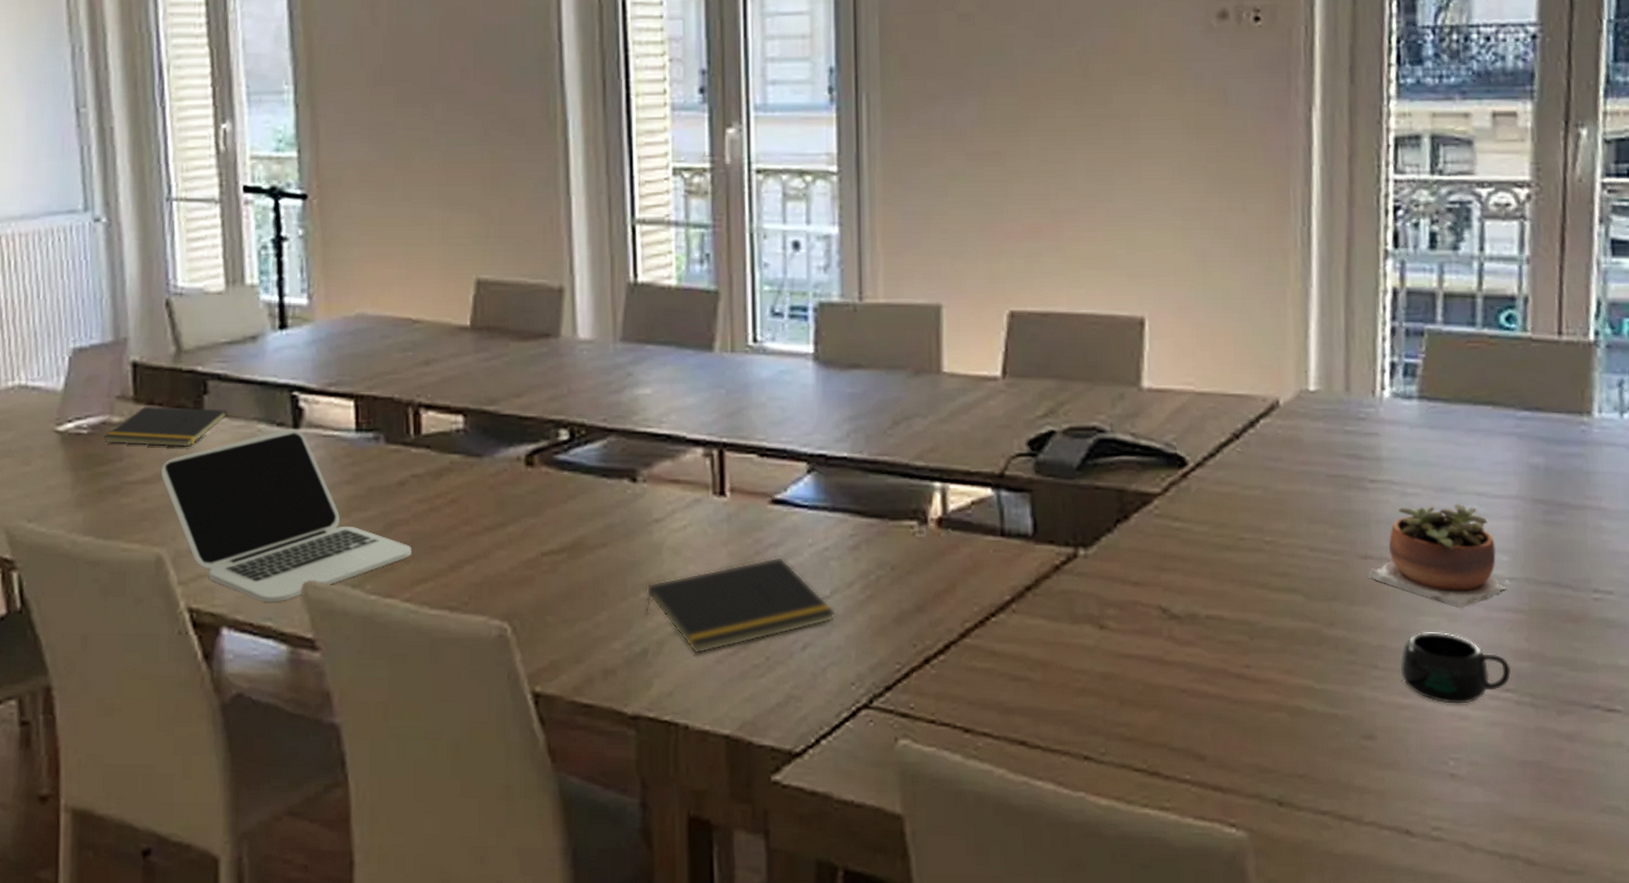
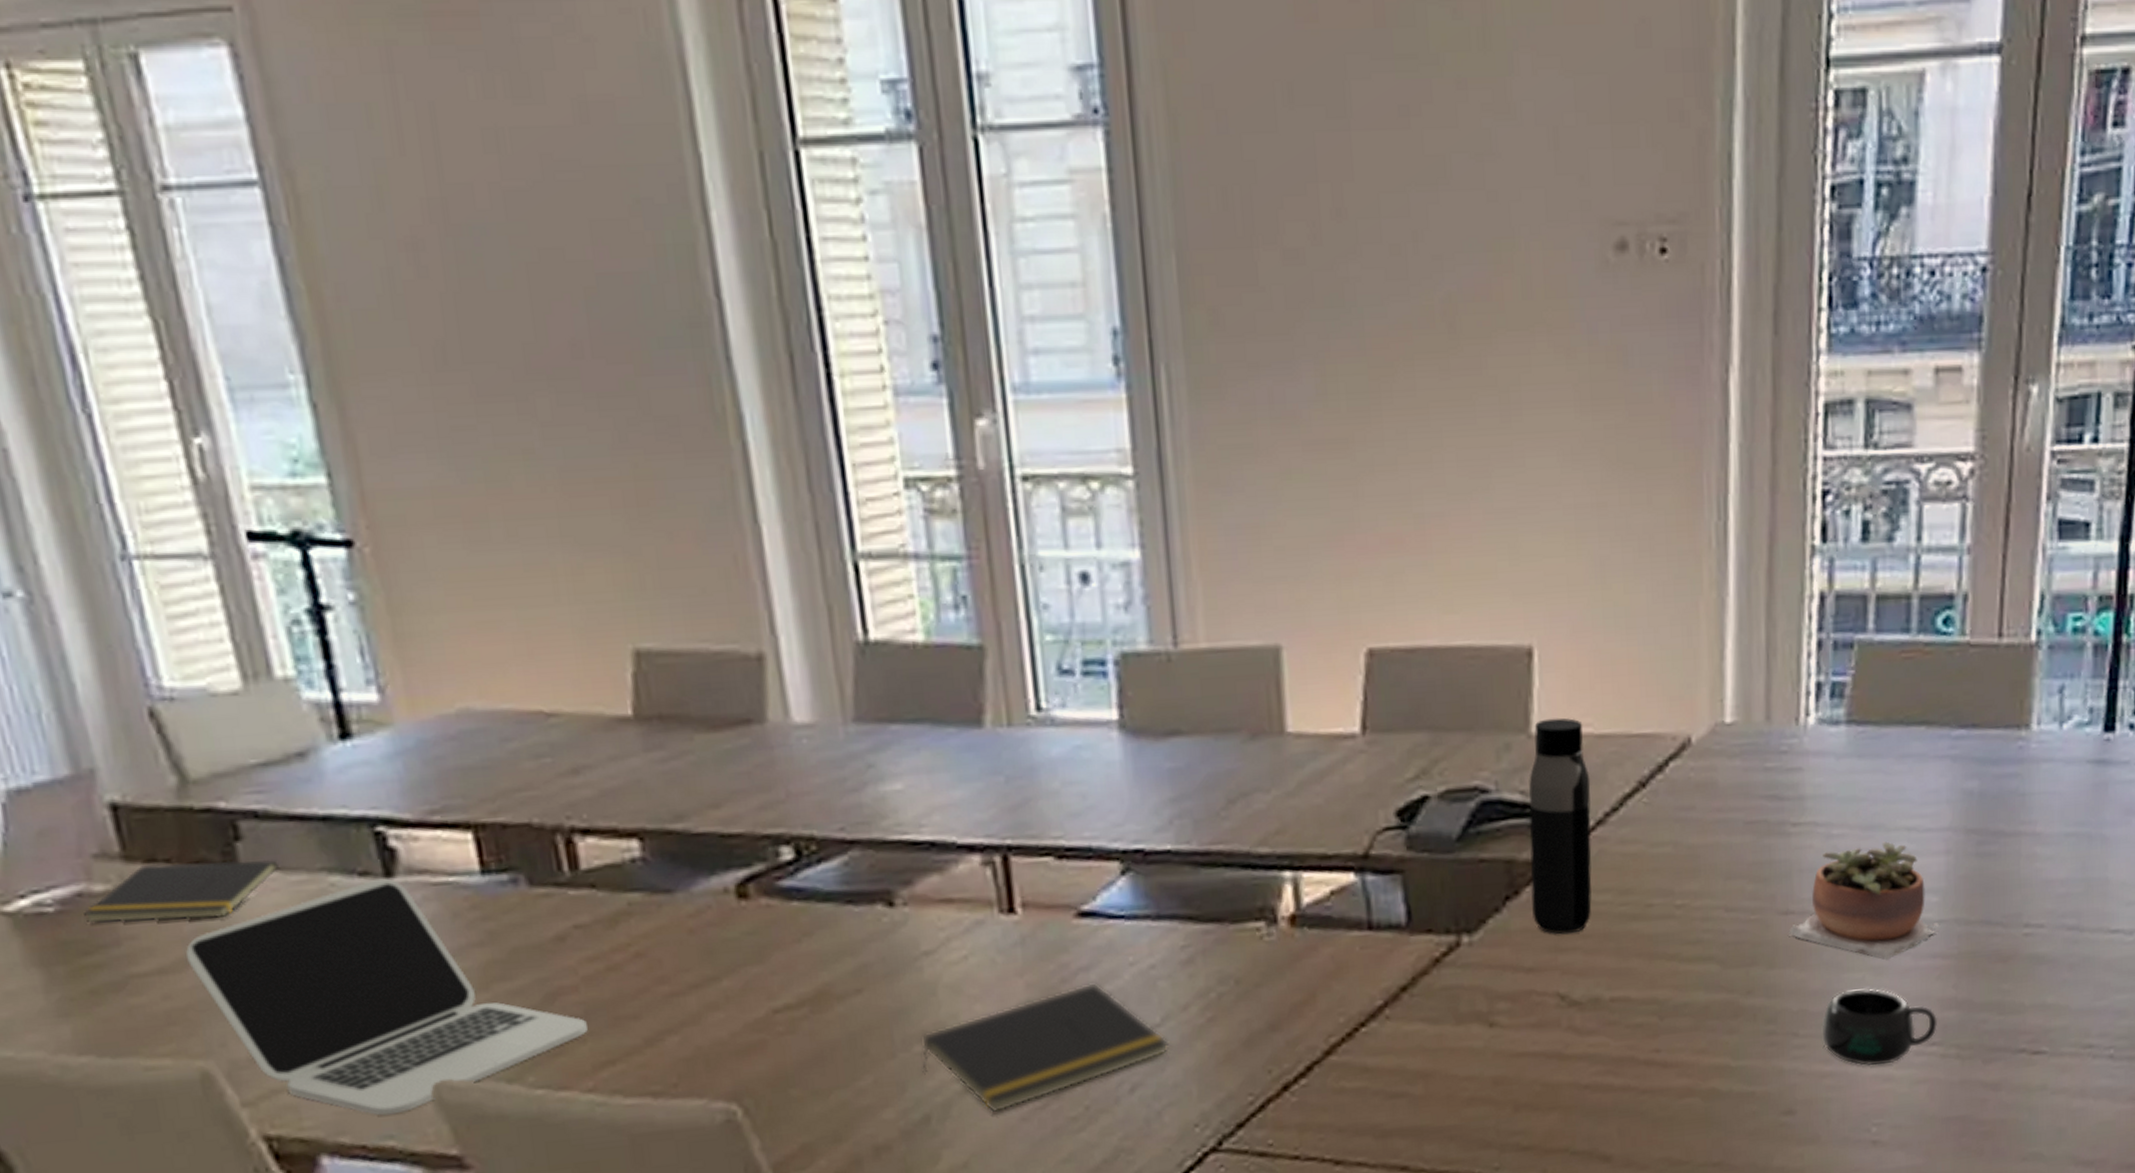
water bottle: none [1138,376,1192,556] -> present [1528,717,1592,935]

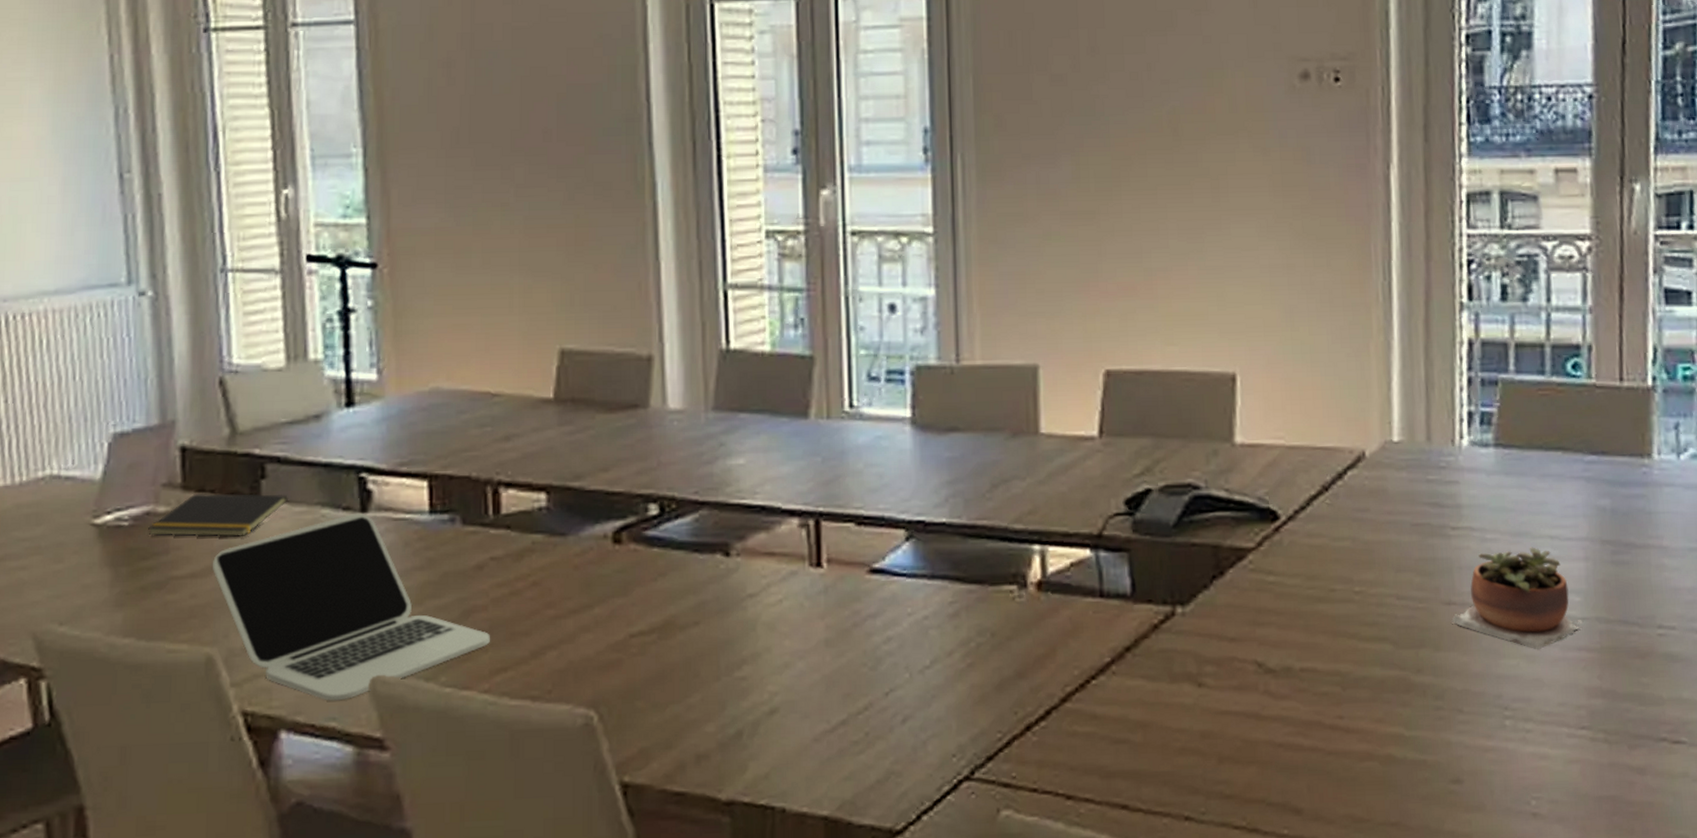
notepad: present [921,982,1170,1113] -> none [739,627,936,733]
water bottle: present [1528,717,1592,935] -> none [1232,431,1284,611]
mug: present [1821,988,1937,1066] -> none [1483,674,1586,744]

